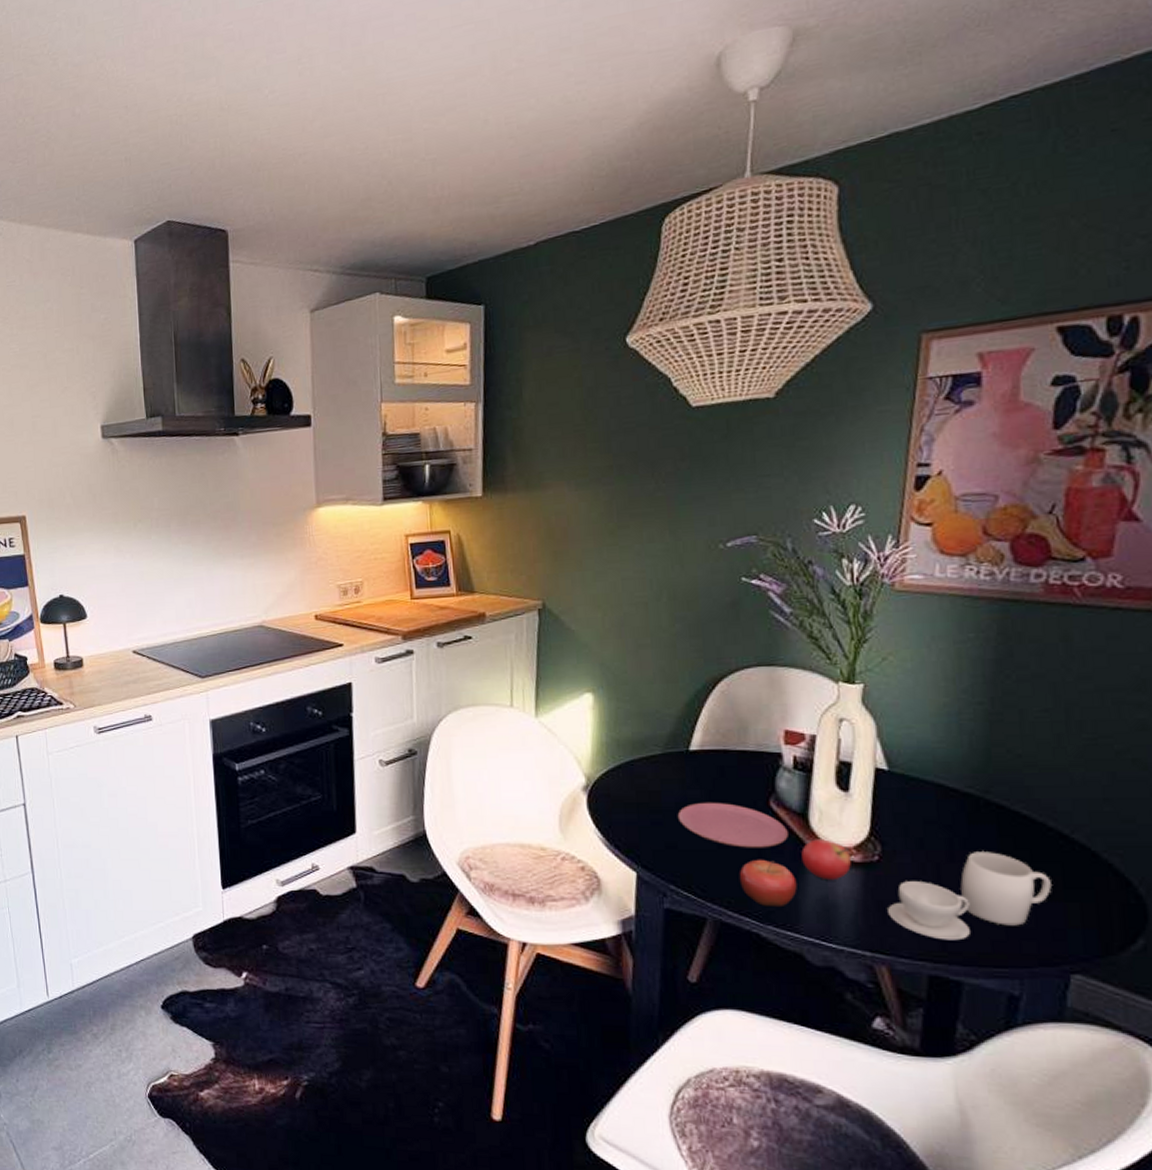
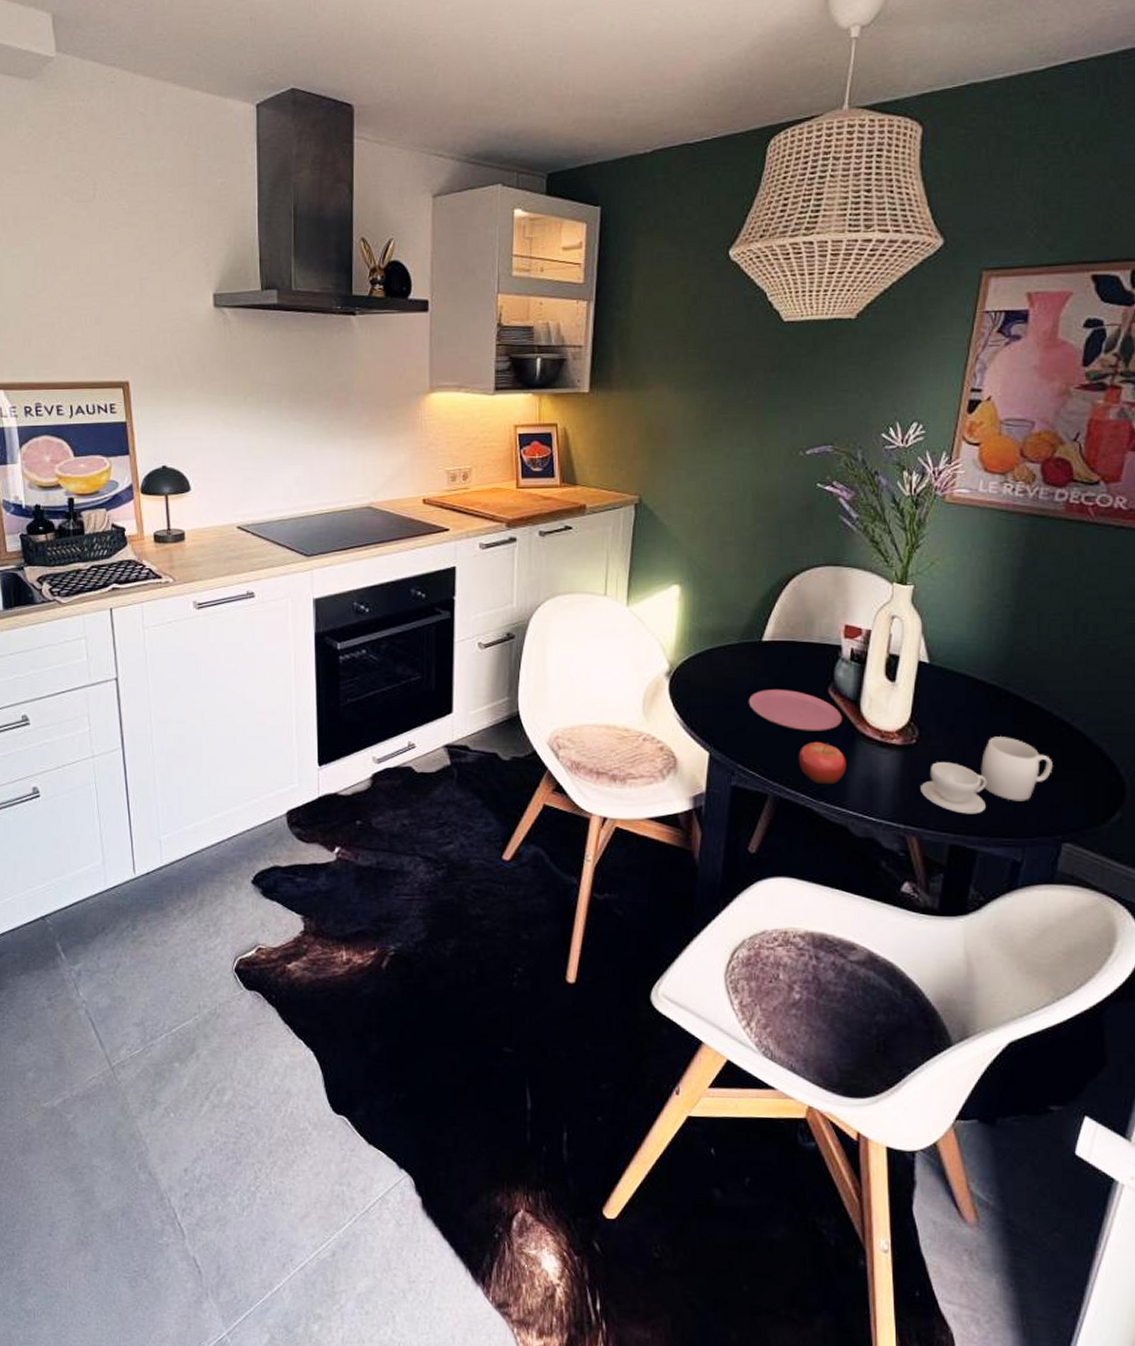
fruit: present [801,839,851,881] -> none [852,724,893,761]

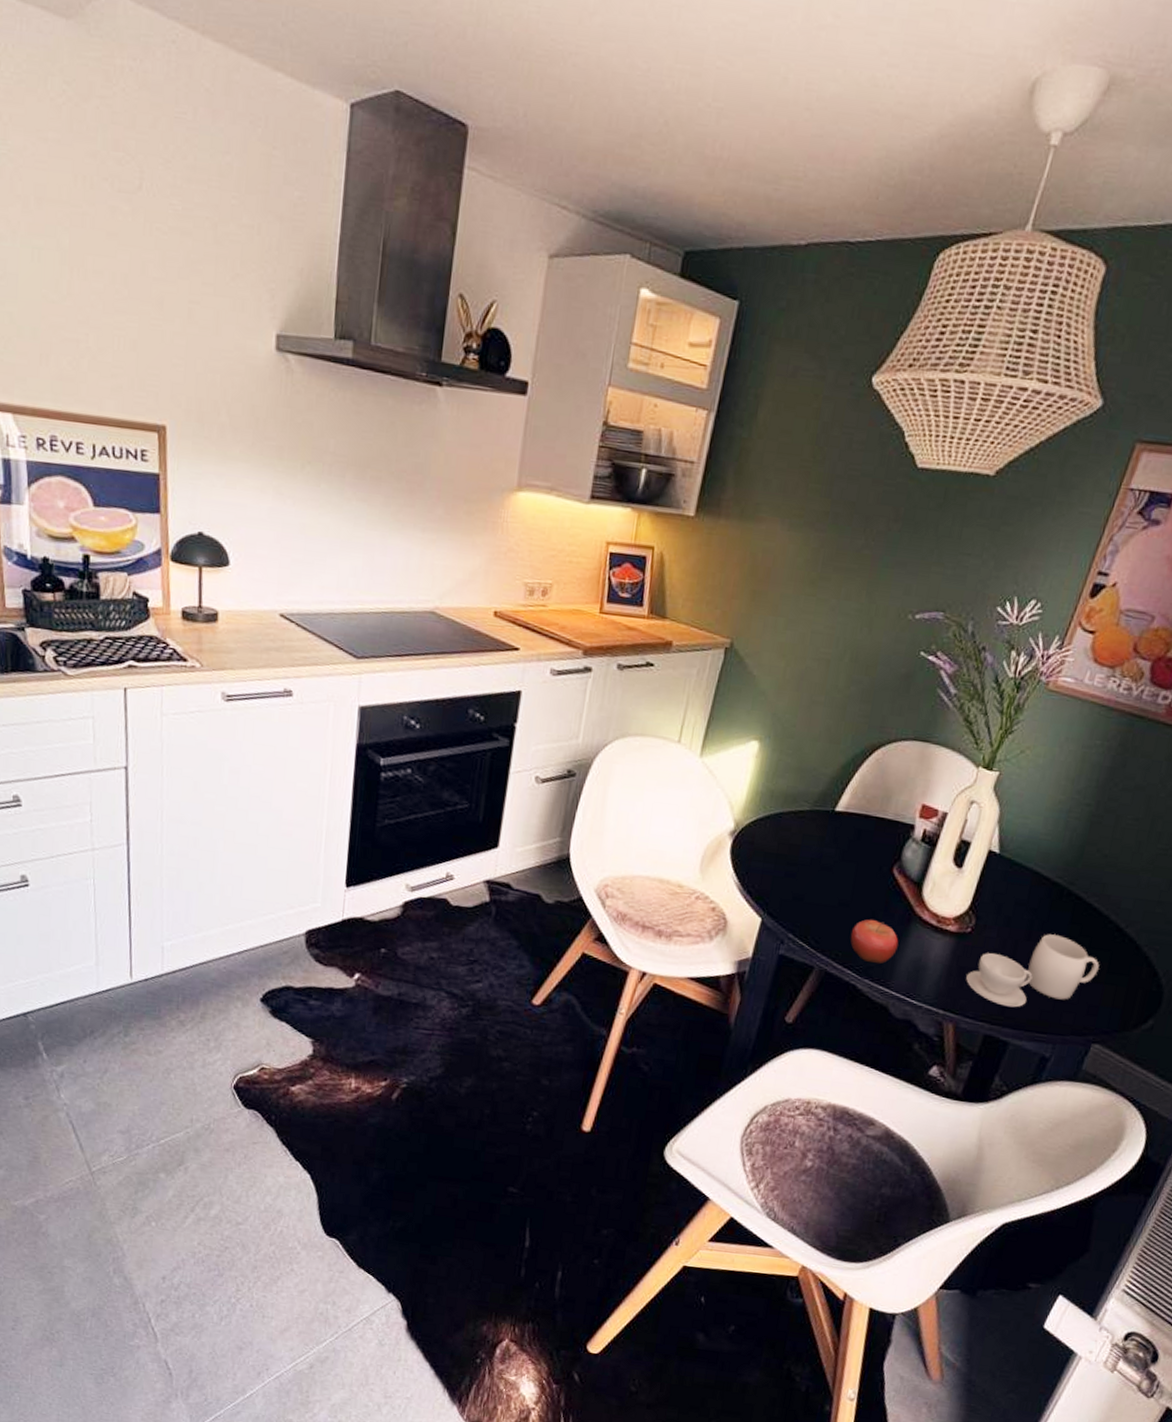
plate: present [748,688,842,732] -> none [810,861,903,910]

